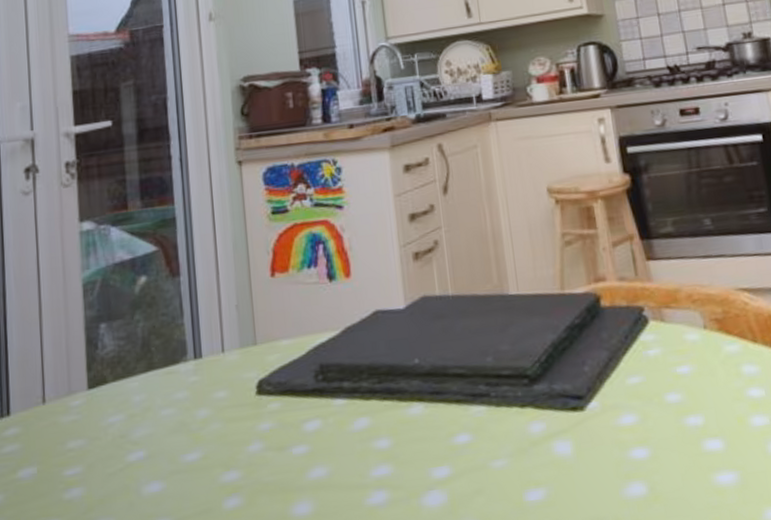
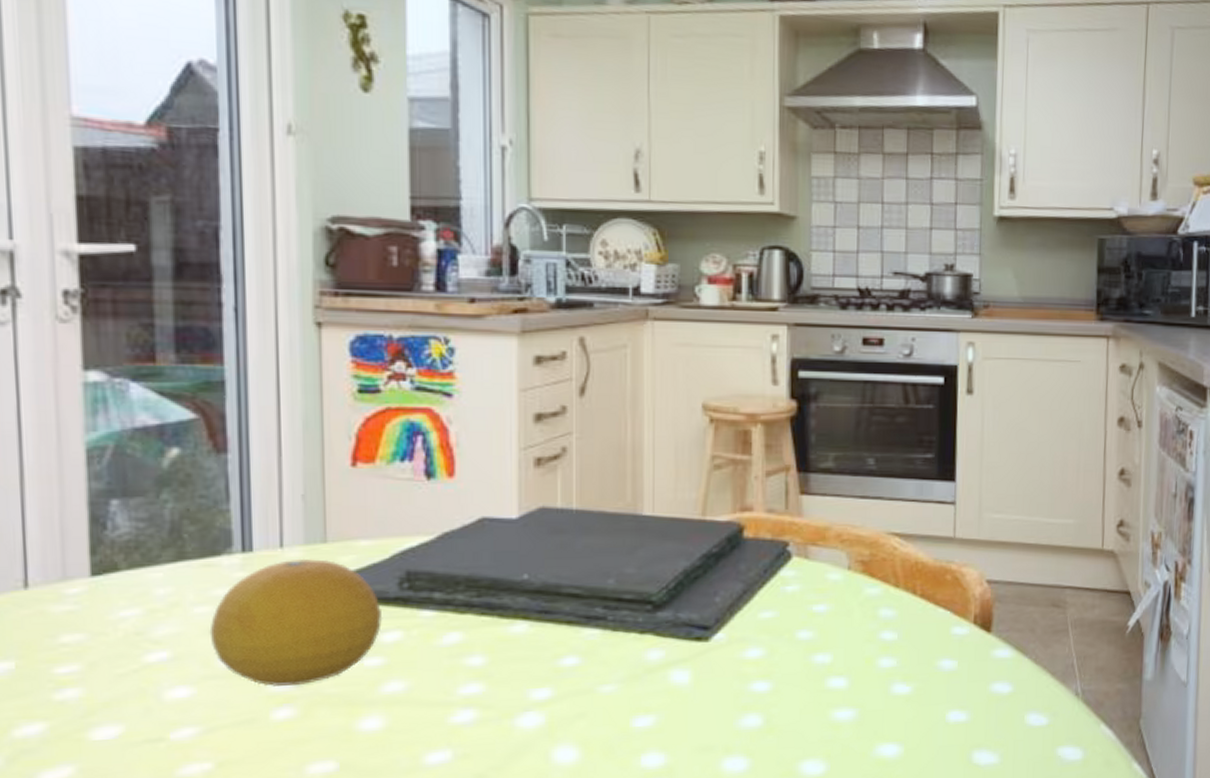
fruit: none [173,360,305,478] -> present [209,558,383,686]

